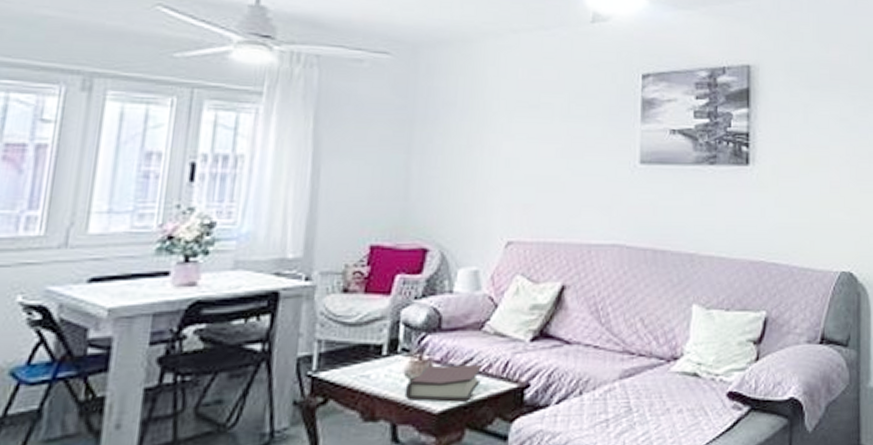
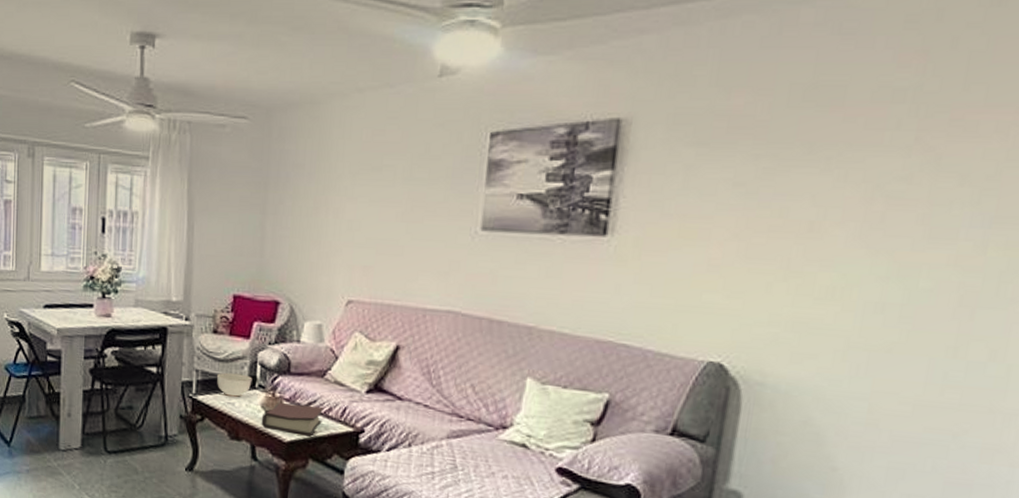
bowl: none [346,338,394,367] -> present [216,372,253,397]

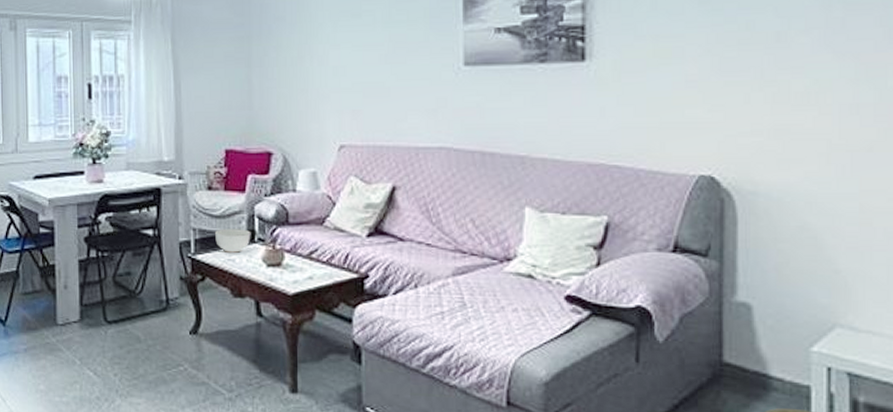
hardback book: present [261,402,325,437] -> none [263,254,327,287]

